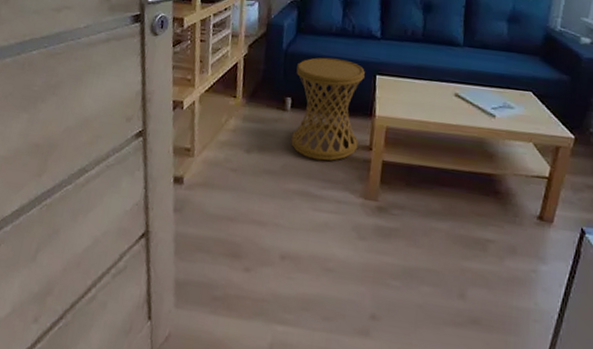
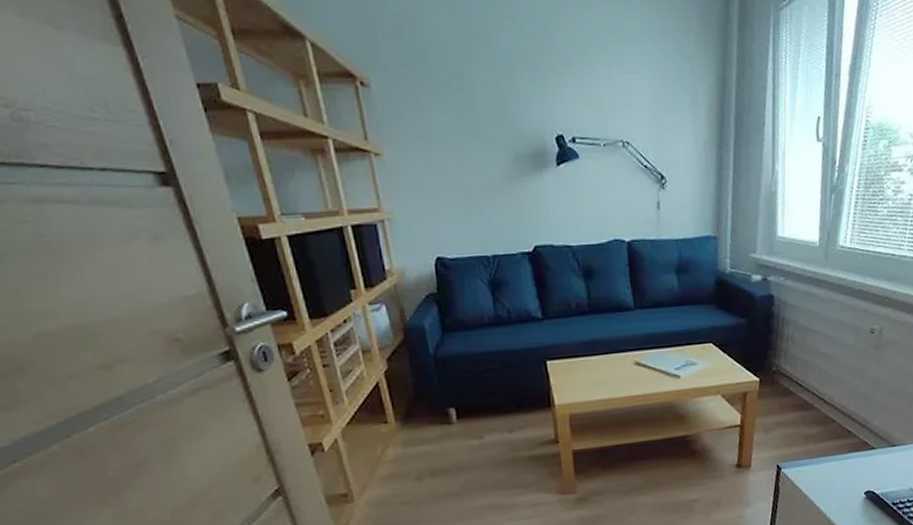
side table: present [291,57,365,161] -> none [452,351,543,468]

